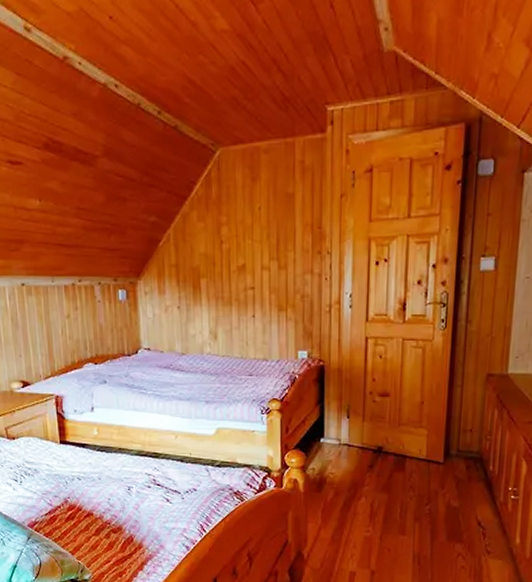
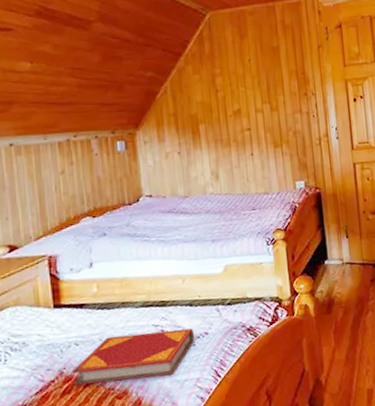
hardback book: none [75,477,183,521] -> present [72,328,194,386]

